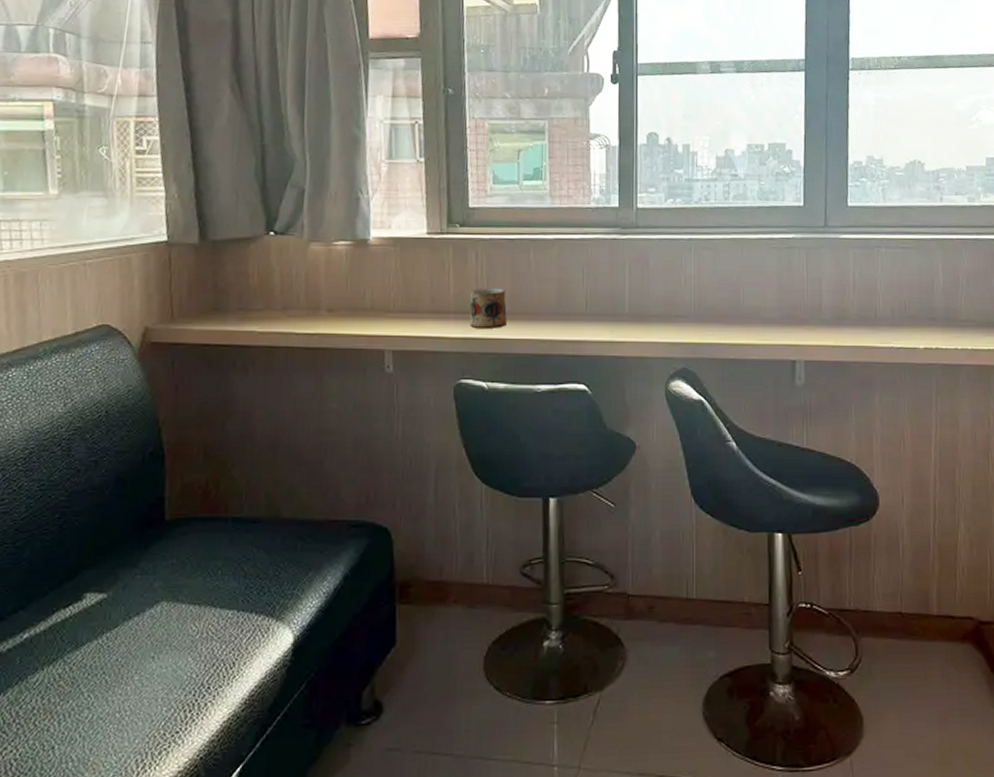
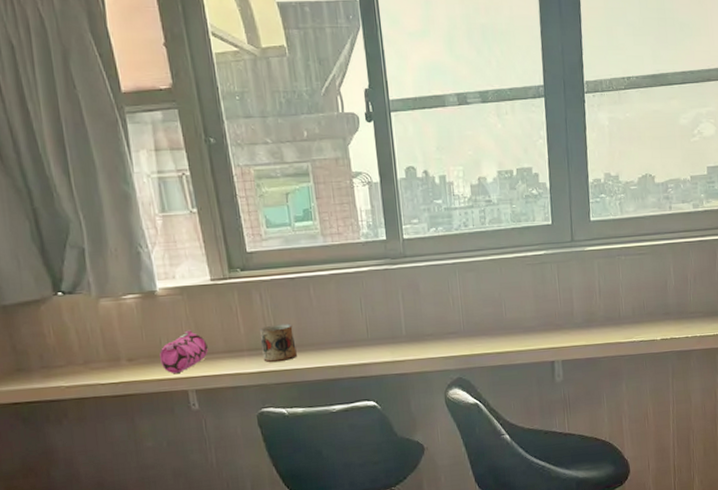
pencil case: none [361,284,413,331] -> present [159,330,208,374]

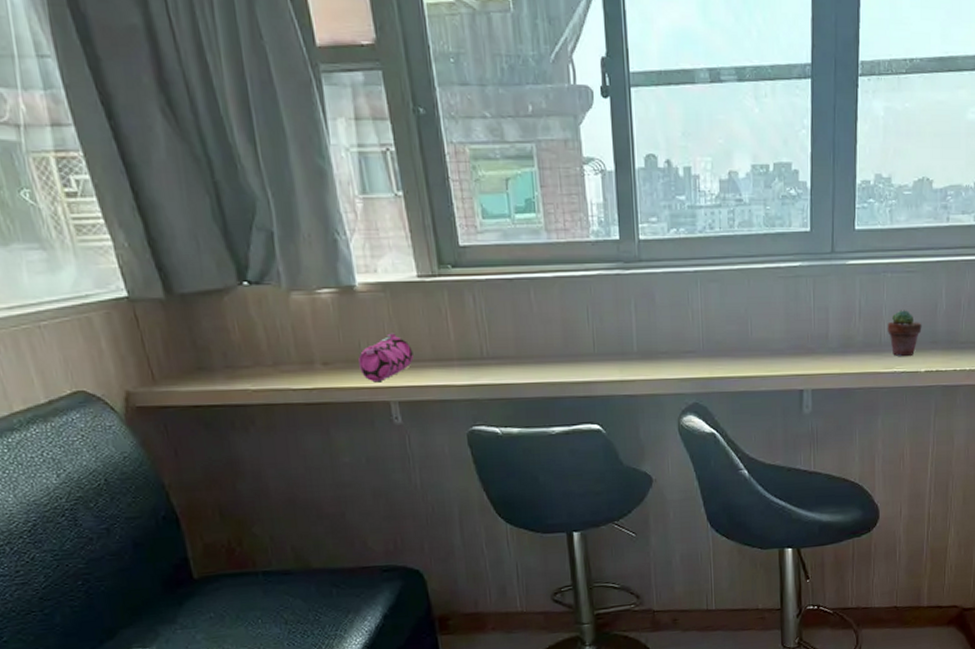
mug: present [259,323,297,362] -> none [471,331,514,374]
potted succulent: none [624,287,655,327] -> present [887,310,922,356]

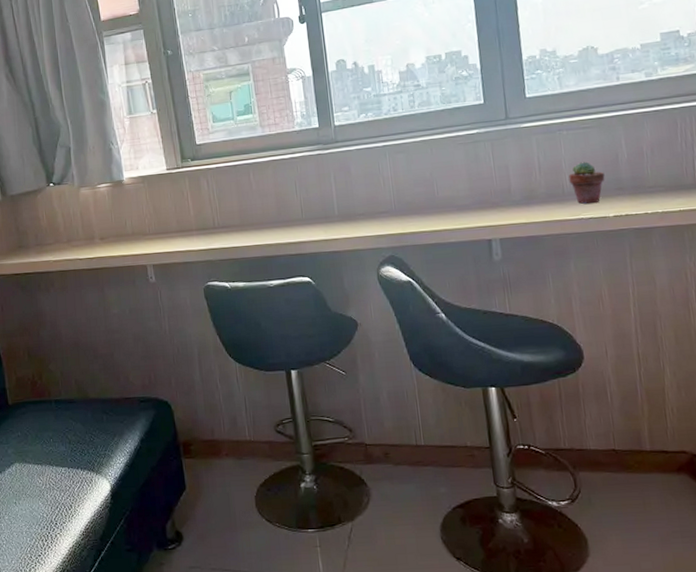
pencil case: present [358,333,414,383] -> none [125,213,164,251]

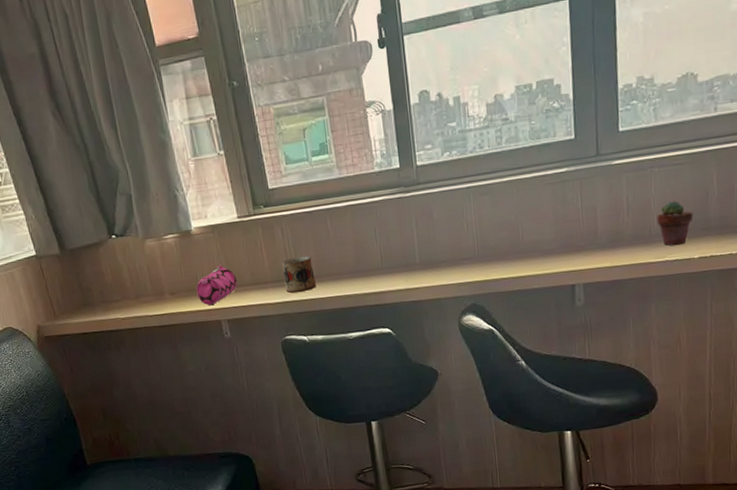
pencil case: none [125,213,164,251] -> present [196,265,237,306]
mug: none [206,206,239,240] -> present [281,255,316,293]

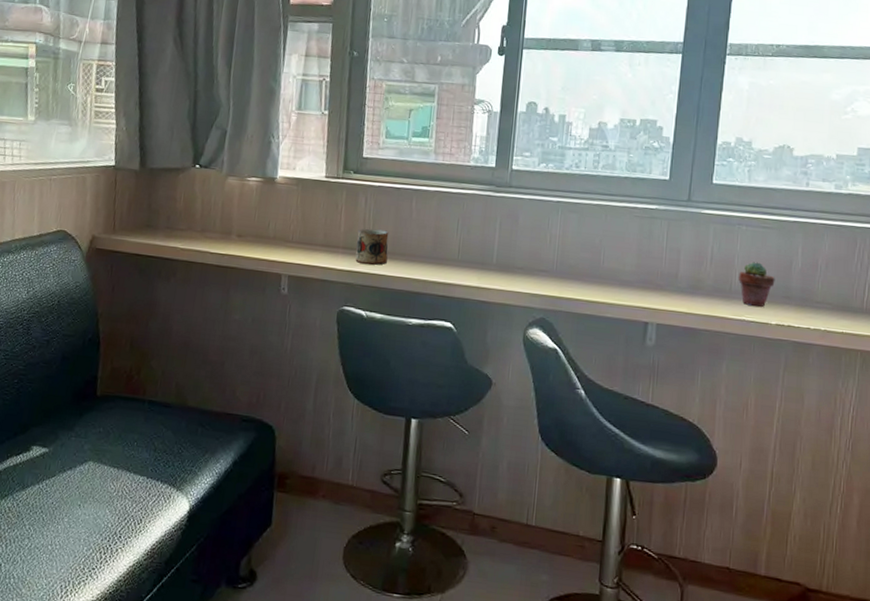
pencil case: present [196,265,237,306] -> none [264,218,309,257]

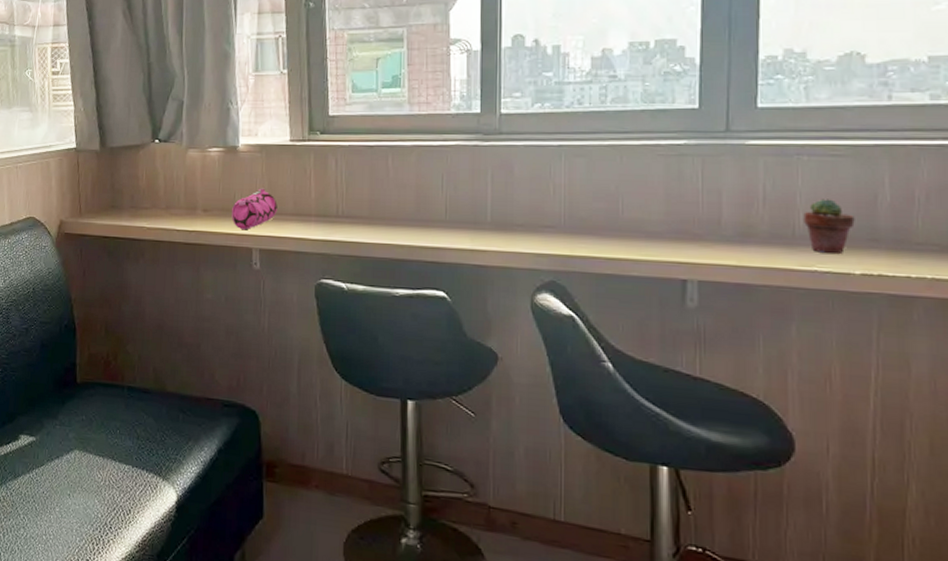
pencil case: none [264,218,309,257] -> present [232,188,278,230]
mug: present [355,228,389,265] -> none [330,192,366,232]

